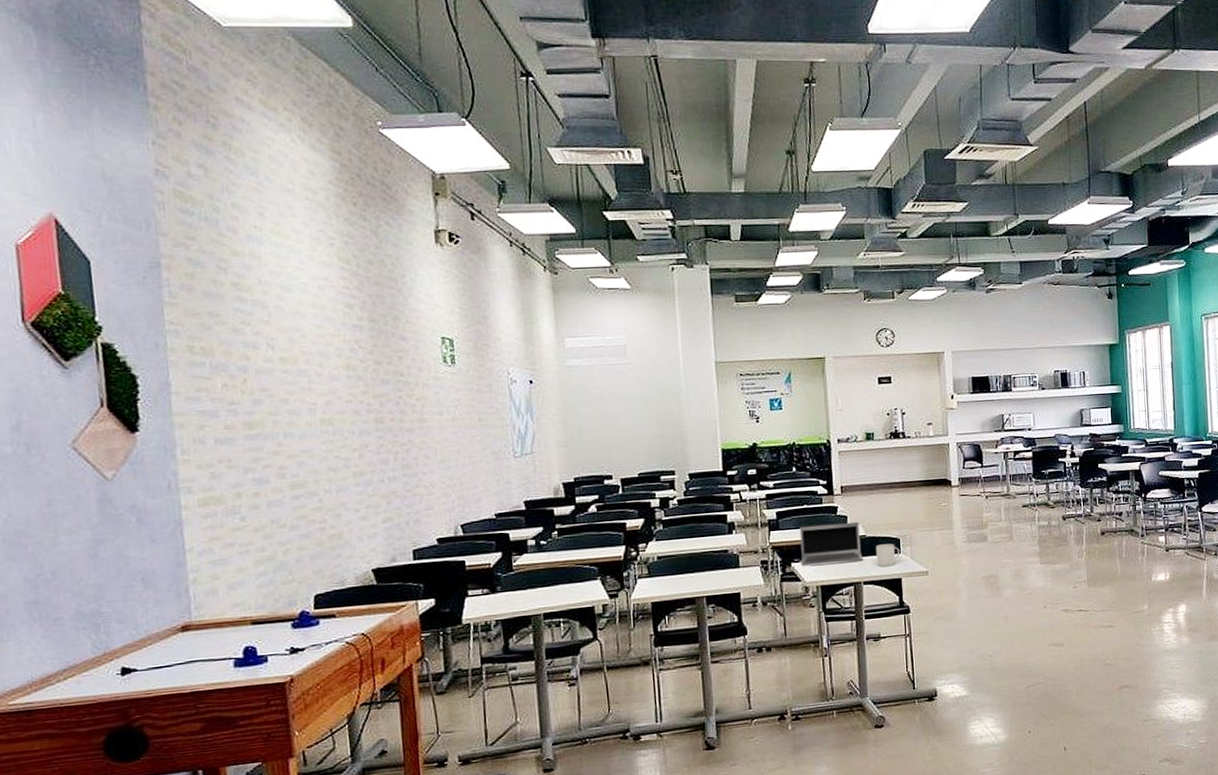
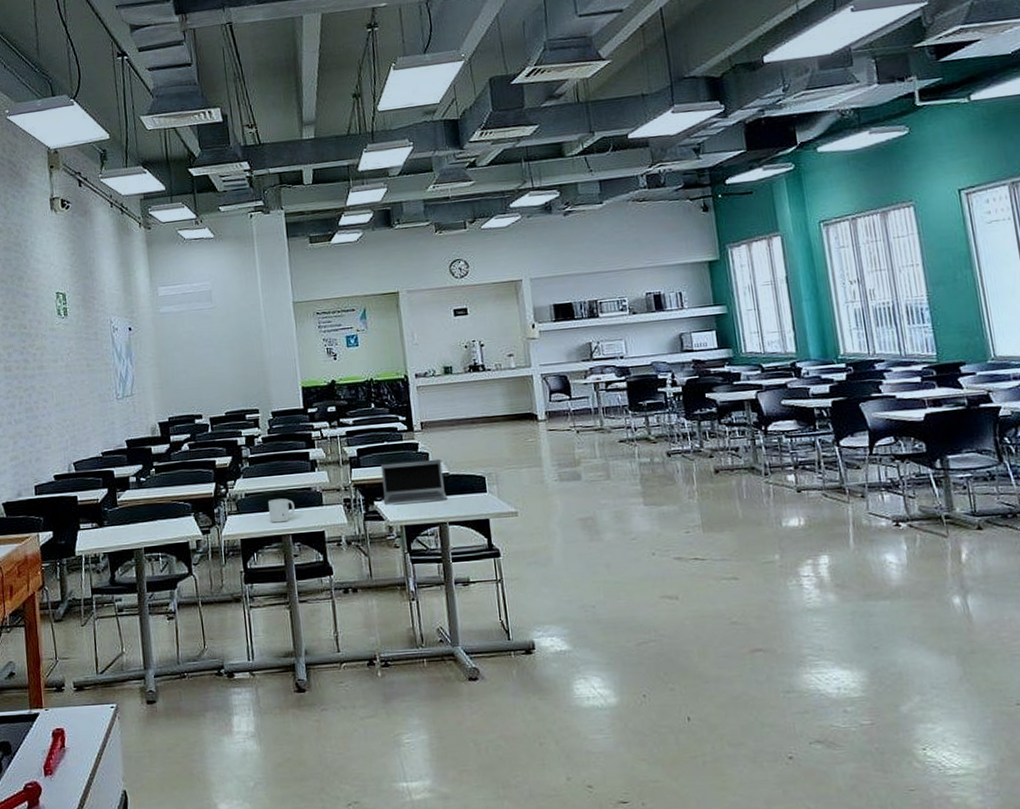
mug: none [682,561,710,586] -> present [268,498,295,523]
mug: present [875,544,900,567] -> none [459,482,486,507]

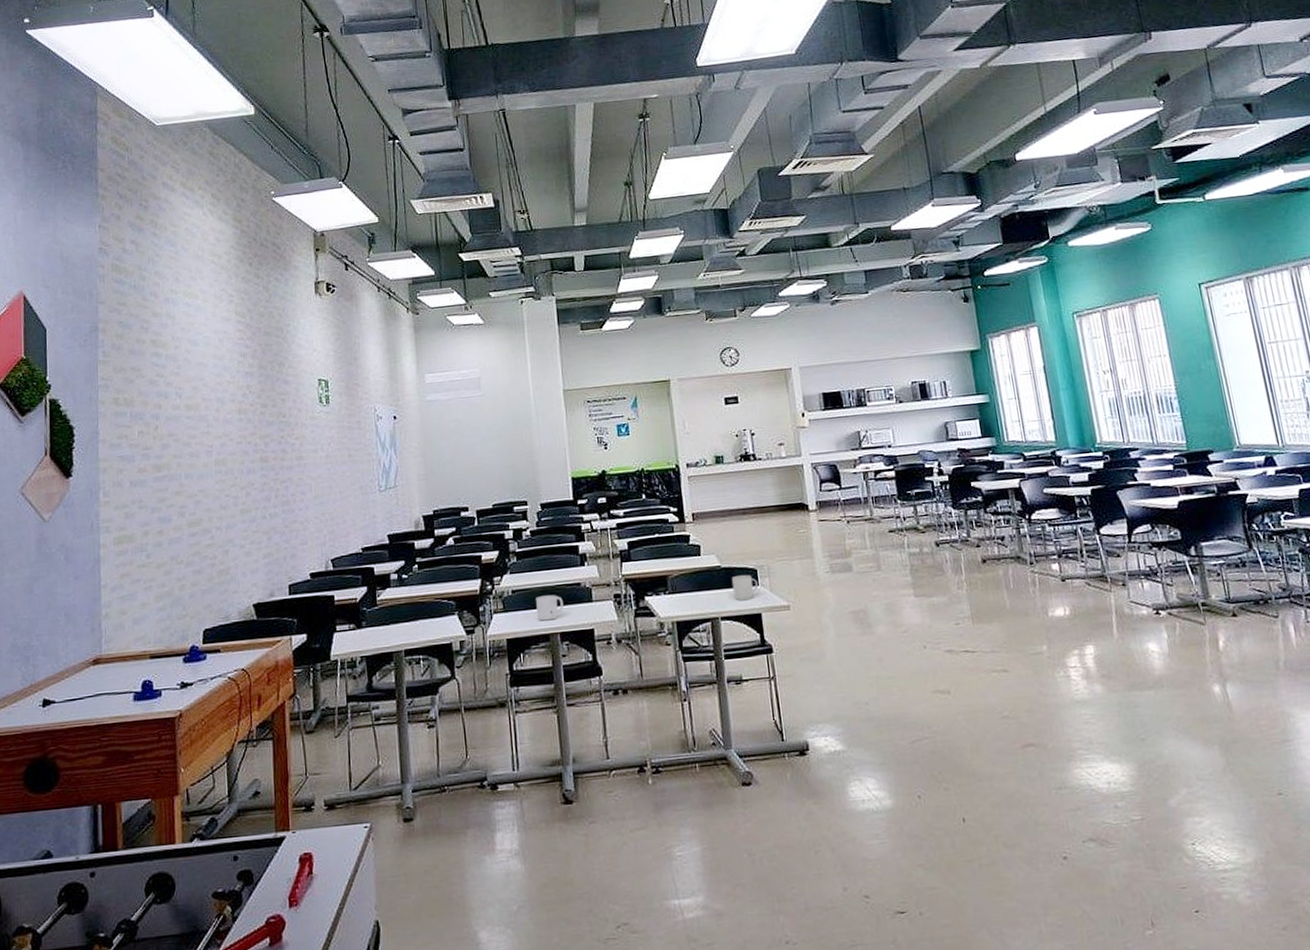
laptop: present [380,458,447,506] -> none [651,551,719,601]
mug: none [459,482,486,507] -> present [731,575,758,601]

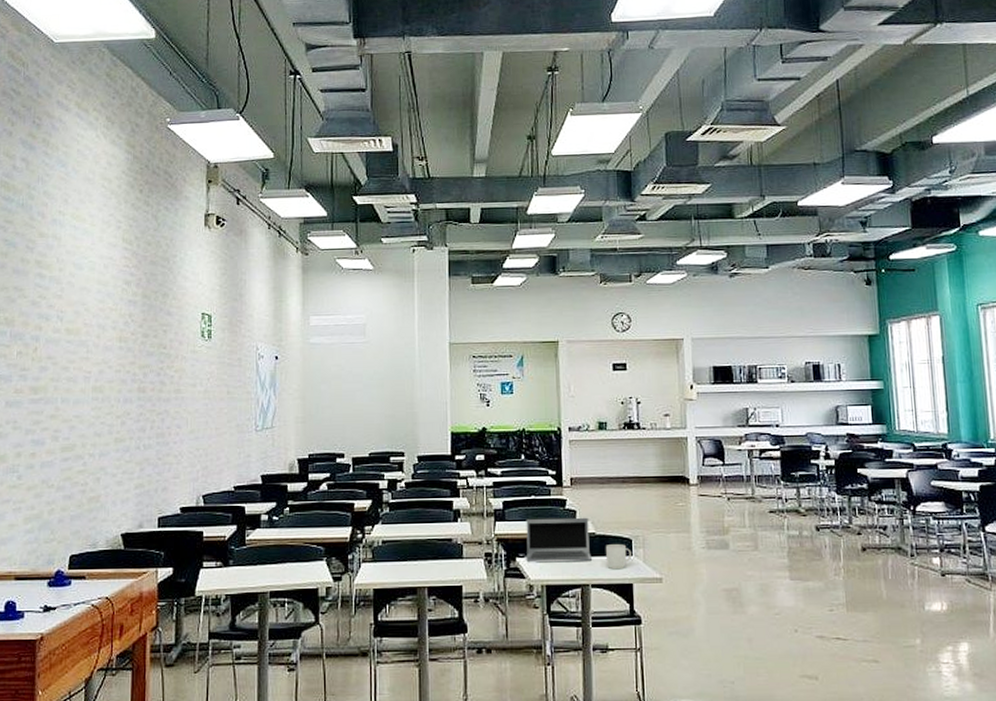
mug: present [536,595,564,621] -> none [406,548,433,574]
laptop: none [651,551,719,601] -> present [526,517,592,563]

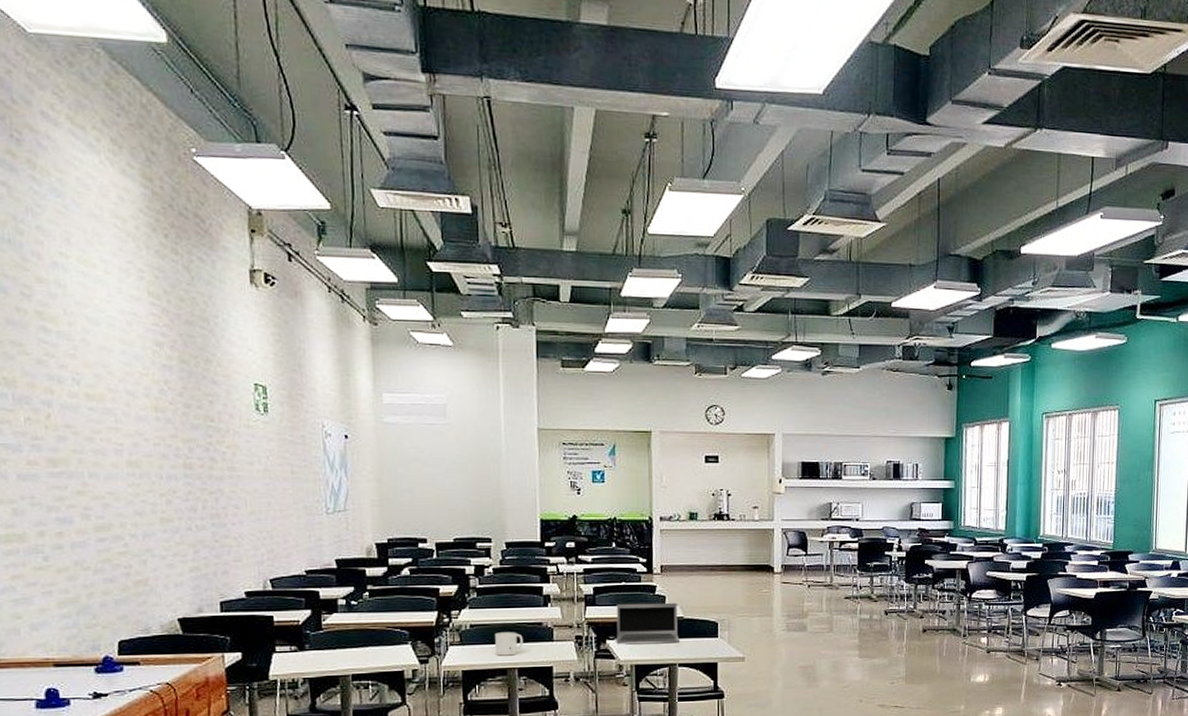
mug: none [406,548,433,574] -> present [495,632,523,656]
mug: present [605,544,631,570] -> none [692,627,717,650]

